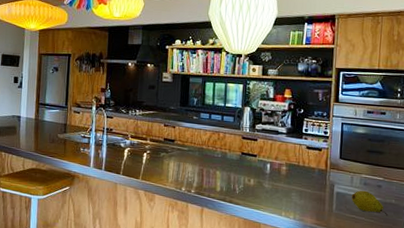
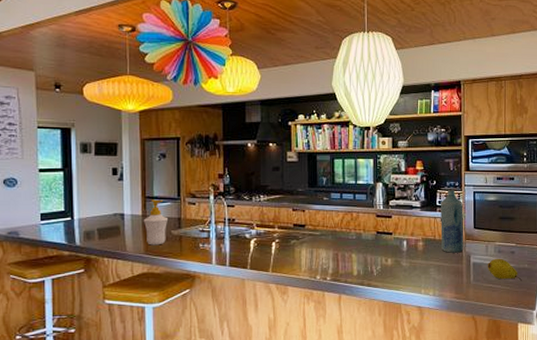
soap bottle: none [35,106,57,146] -> present [143,199,169,245]
bottle: none [304,119,330,181] -> present [440,190,464,253]

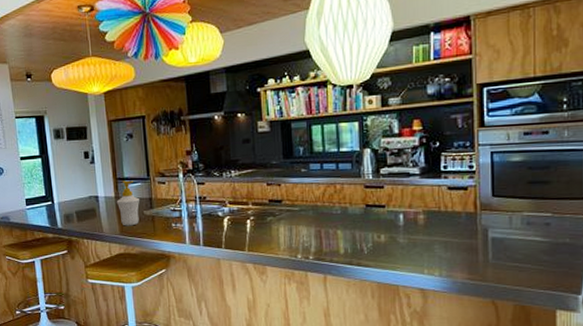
bottle: present [440,190,464,253] -> none [447,152,479,227]
fruit: present [487,258,522,282] -> none [511,231,561,260]

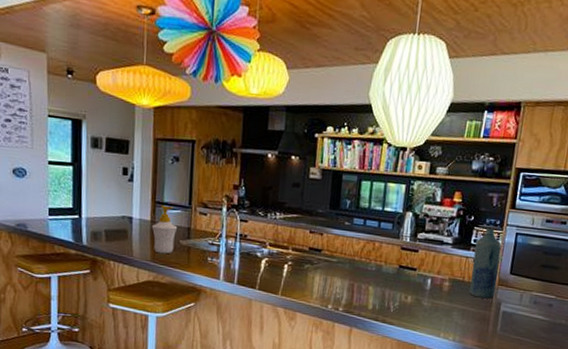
bottle: none [447,152,479,227] -> present [469,228,502,299]

